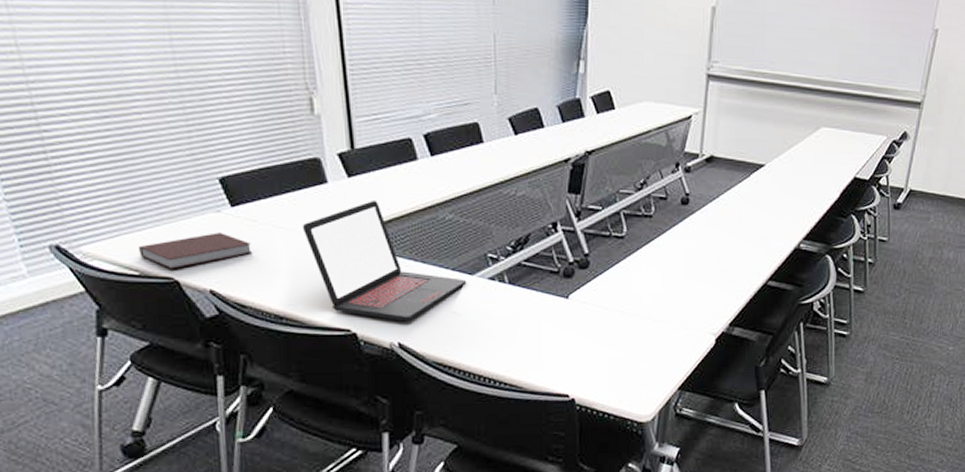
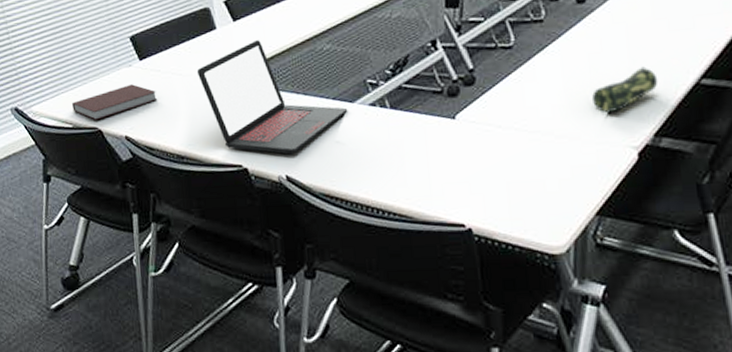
pencil case: none [685,266,737,304] -> present [592,66,658,113]

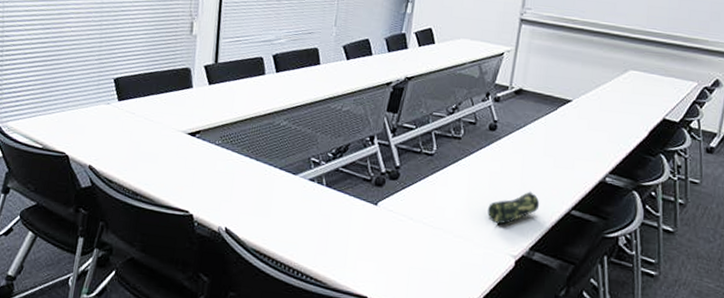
notebook: present [72,84,158,120] -> none [46,120,127,146]
laptop: present [196,40,348,154] -> none [167,105,291,209]

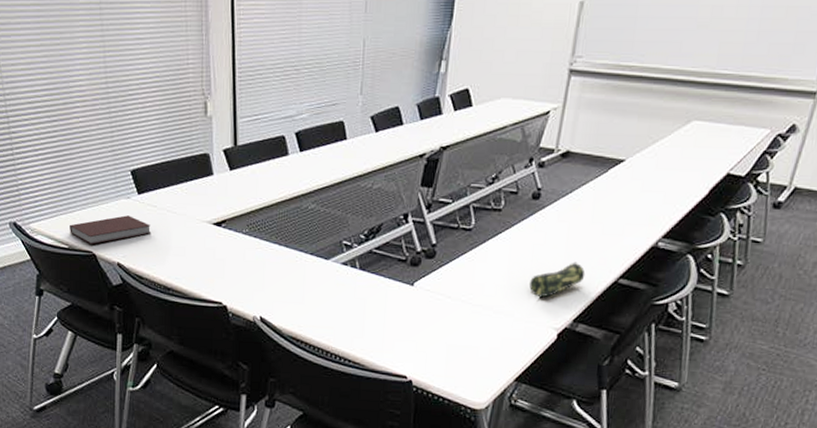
notebook: none [46,120,127,146] -> present [70,215,152,244]

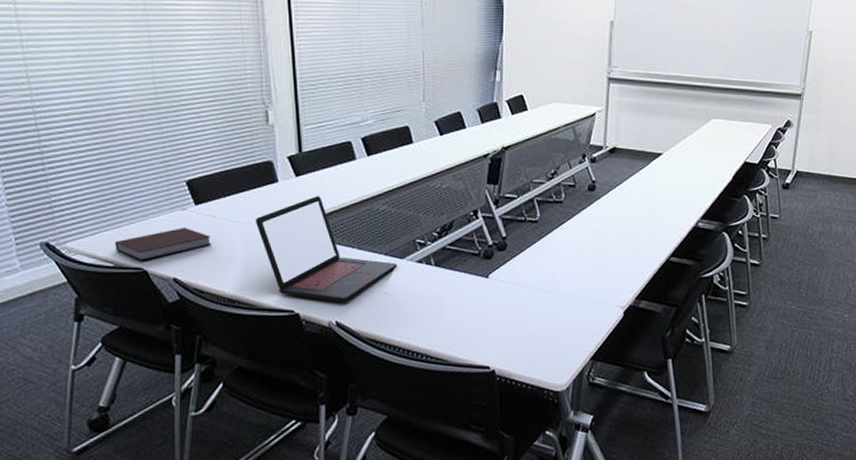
laptop: none [190,191,323,297] -> present [255,196,398,301]
pencil case: present [529,262,586,298] -> none [595,245,642,280]

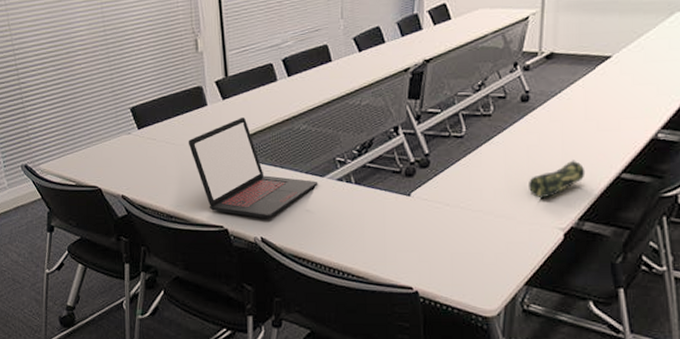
notebook: present [115,228,212,260] -> none [76,150,152,180]
pencil case: none [595,245,642,280] -> present [529,160,585,199]

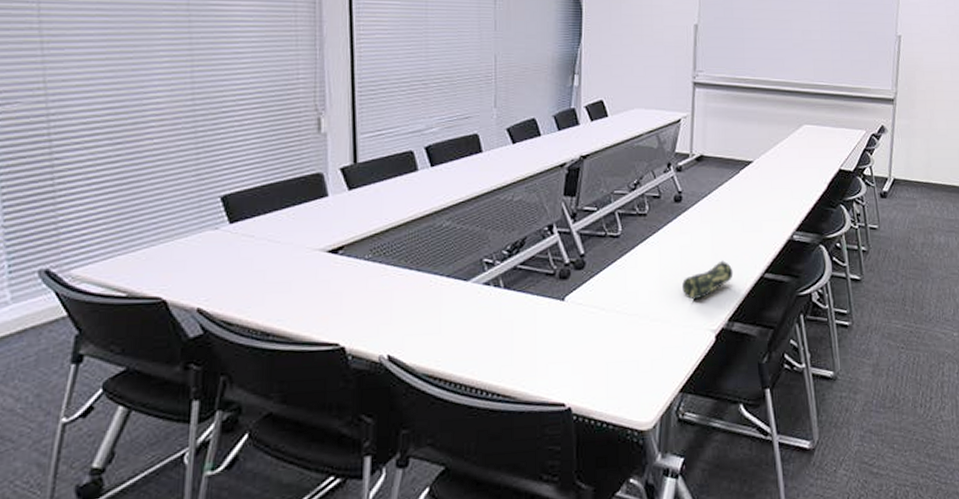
laptop: present [188,117,318,218] -> none [298,212,462,332]

